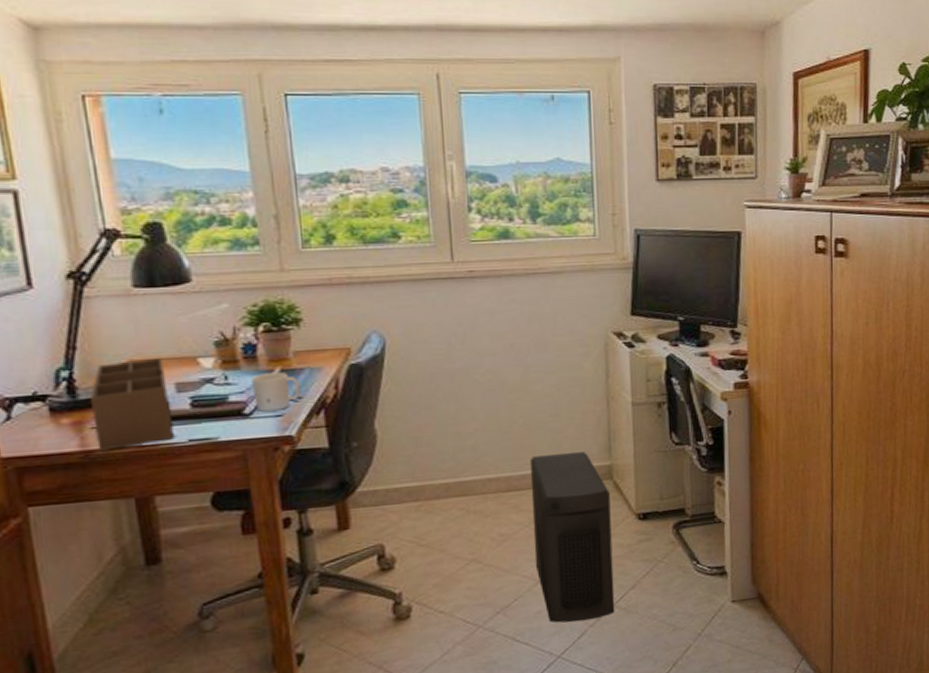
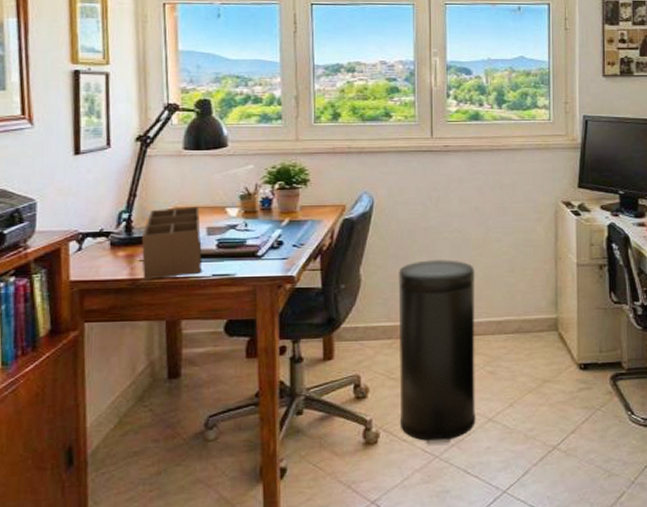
mug: present [250,372,301,413] -> none [265,223,303,256]
pedal bin: none [422,406,523,613] -> present [398,260,475,444]
computer tower: present [529,452,615,623] -> none [486,305,556,460]

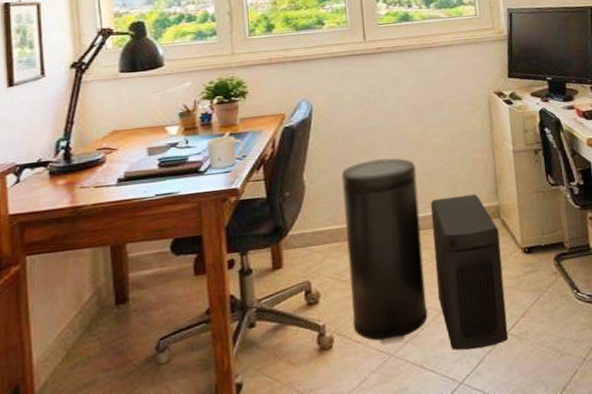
desk organizer: present [141,206,202,281] -> none [80,127,144,207]
mug: none [265,223,303,256] -> present [206,136,245,170]
computer tower: none [486,305,556,460] -> present [430,194,508,351]

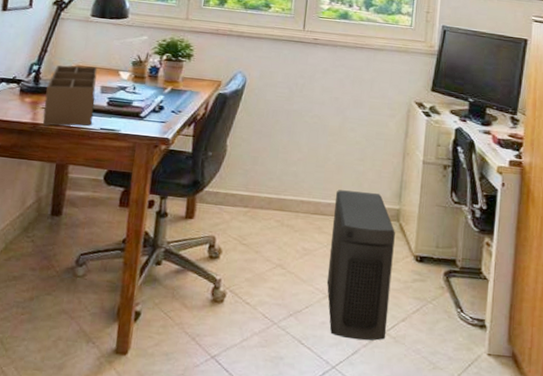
desk organizer: none [80,127,144,207] -> present [43,65,98,126]
mug: present [206,136,245,170] -> none [149,89,182,119]
pedal bin: present [341,158,428,343] -> none [245,140,329,312]

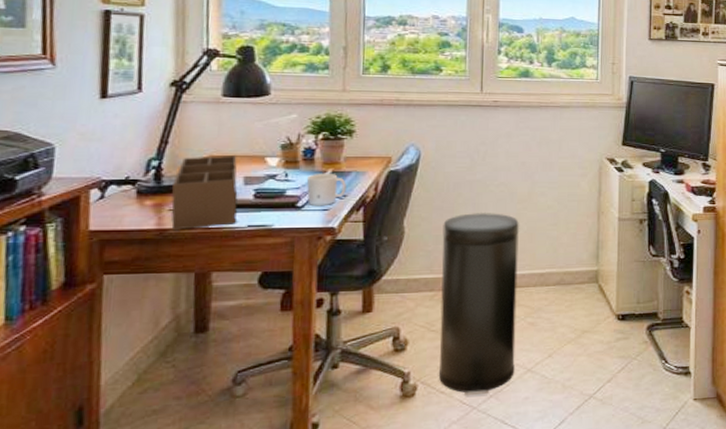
mug: none [149,89,182,119] -> present [306,174,346,207]
pedal bin: none [245,140,329,312] -> present [438,213,519,395]
computer tower: present [327,190,395,341] -> none [527,257,595,410]

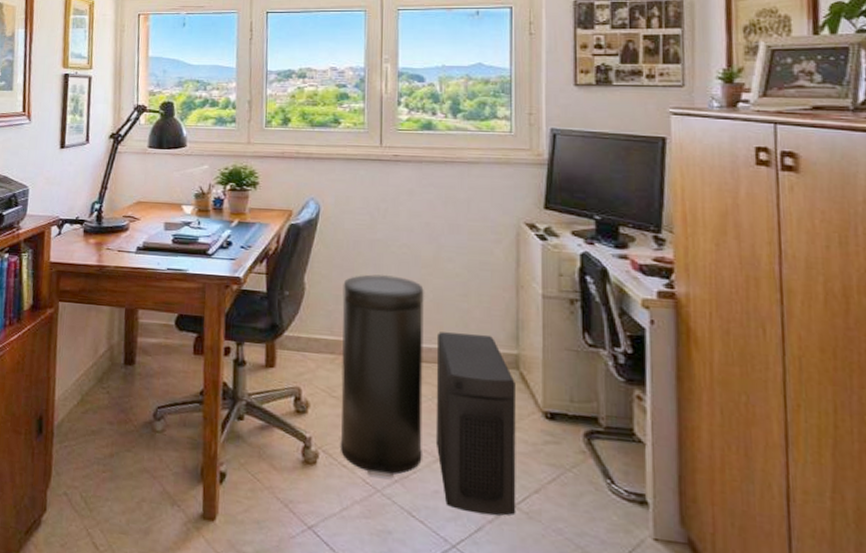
desk organizer: present [171,154,237,231] -> none [108,201,159,268]
mug: present [306,174,346,207] -> none [216,223,251,256]
computer tower: none [527,257,595,410] -> present [435,332,516,516]

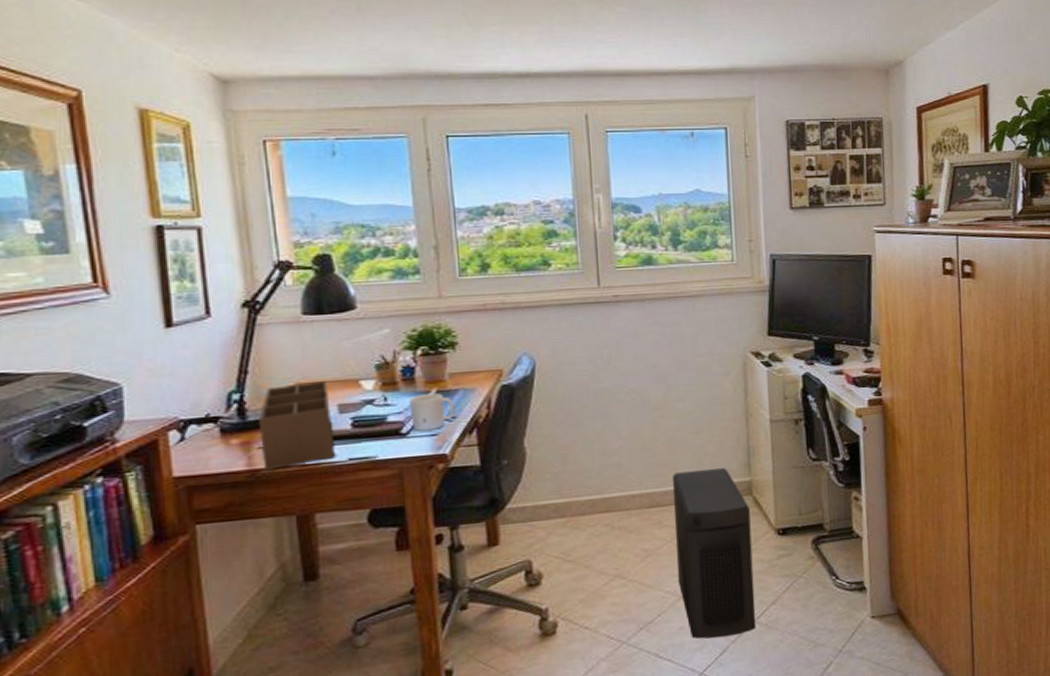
desk organizer: none [108,201,159,268] -> present [257,380,335,471]
mug: none [216,223,251,256] -> present [408,393,455,432]
pedal bin: present [340,274,424,477] -> none [569,424,665,629]

